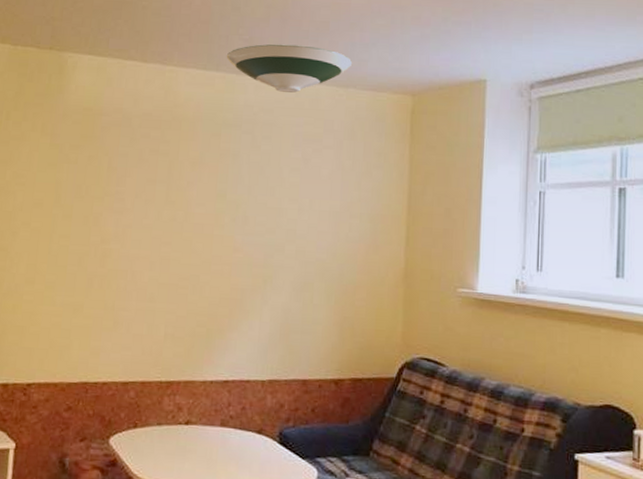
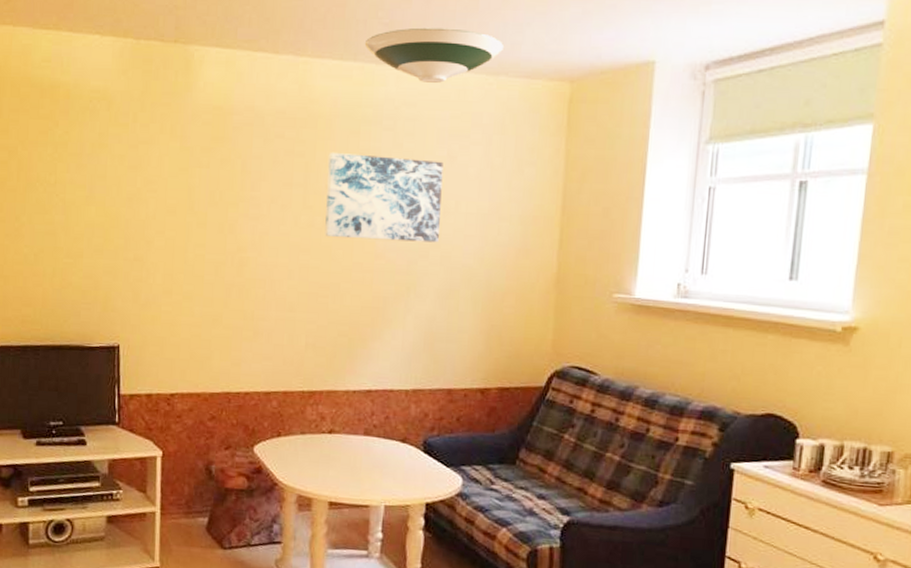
wall art: none [186,153,298,238] -> present [325,153,444,243]

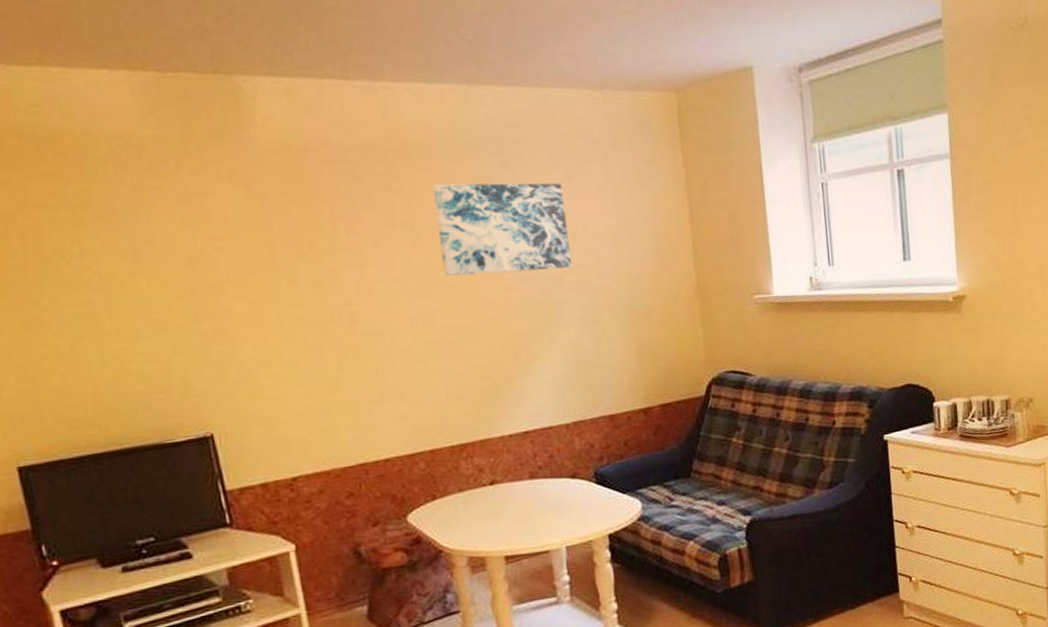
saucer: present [364,27,505,84] -> none [450,42,603,103]

